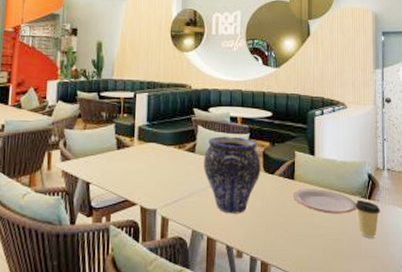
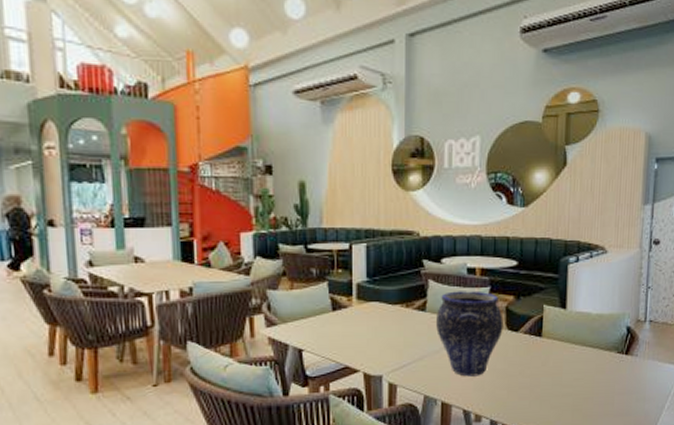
plate: present [292,189,356,214] -> none [539,345,612,372]
coffee cup: present [354,199,381,238] -> none [609,355,639,395]

